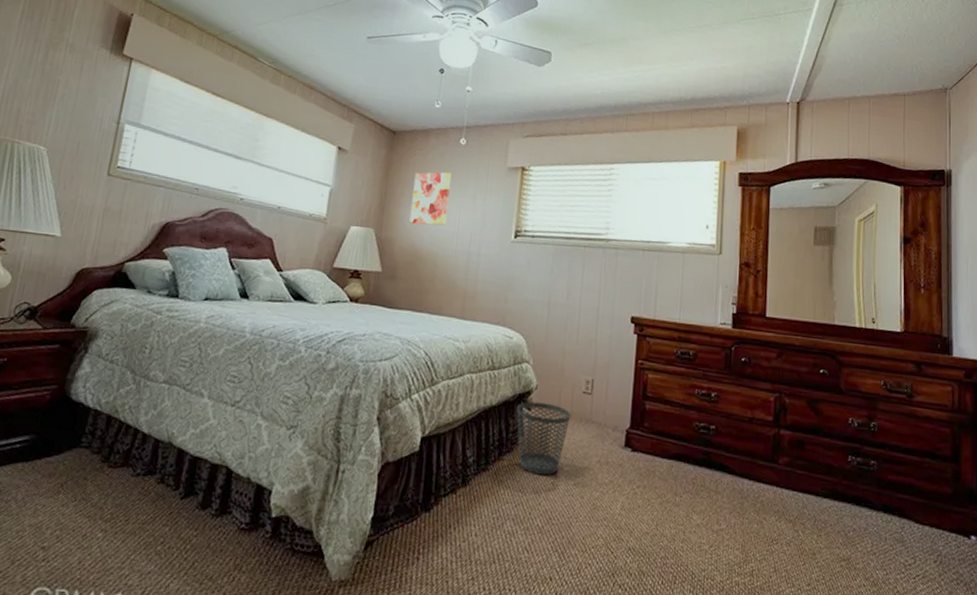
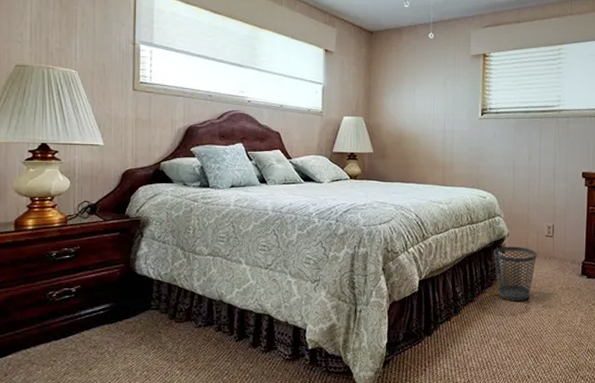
wall art: present [409,172,452,225] -> none [392,63,424,110]

